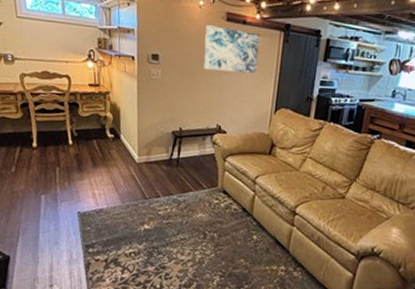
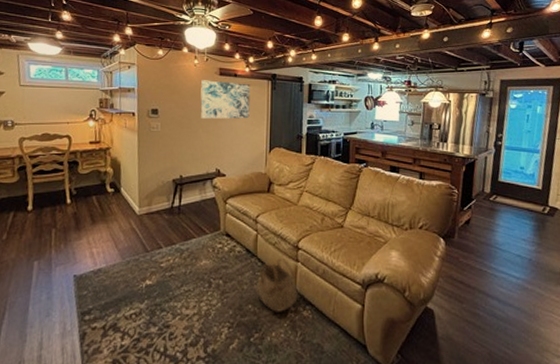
basket: none [249,219,290,270] -> present [257,257,298,312]

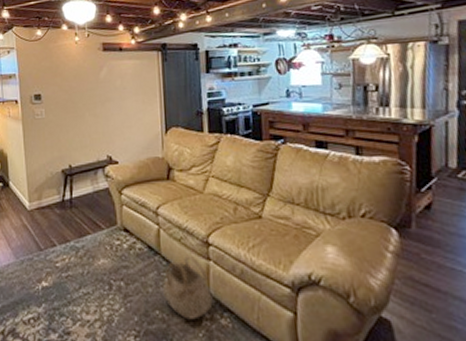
wall art: present [200,80,250,119] -> none [84,57,140,101]

